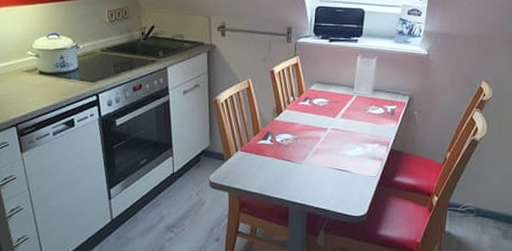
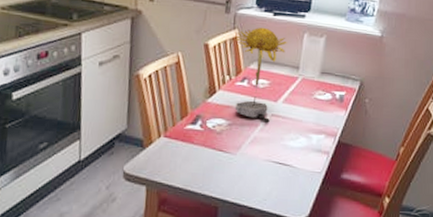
potted flower: none [297,53,342,136] -> present [235,27,287,123]

